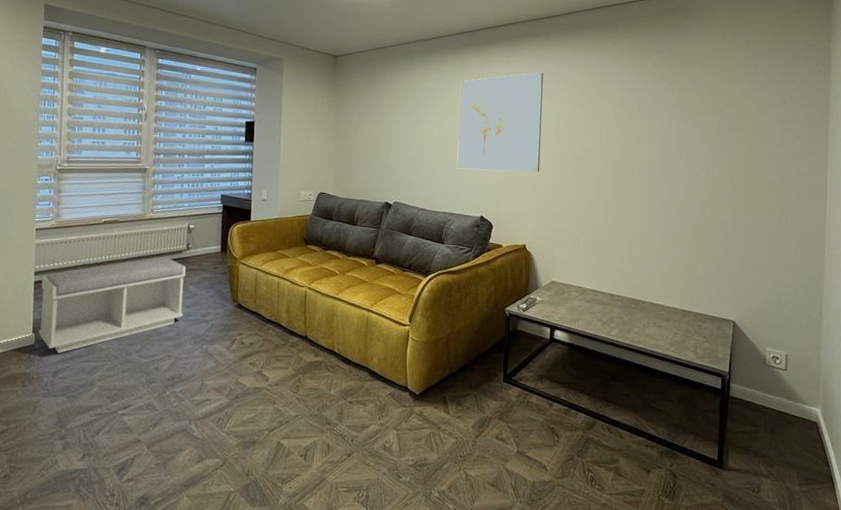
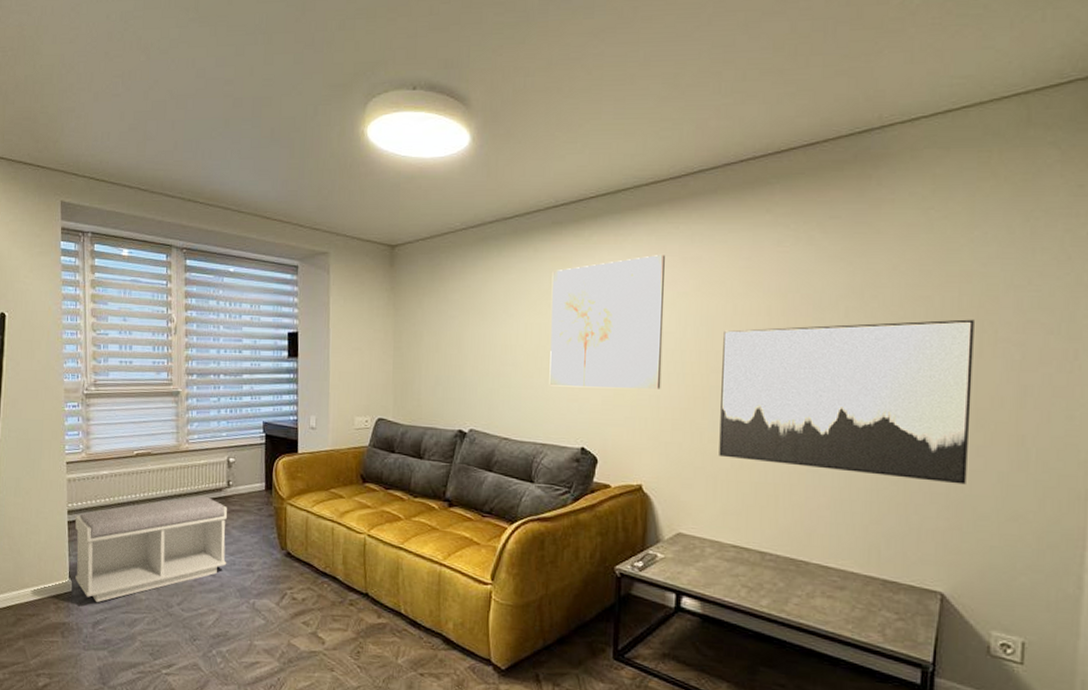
wall art: none [581,126,751,243] -> present [719,319,974,485]

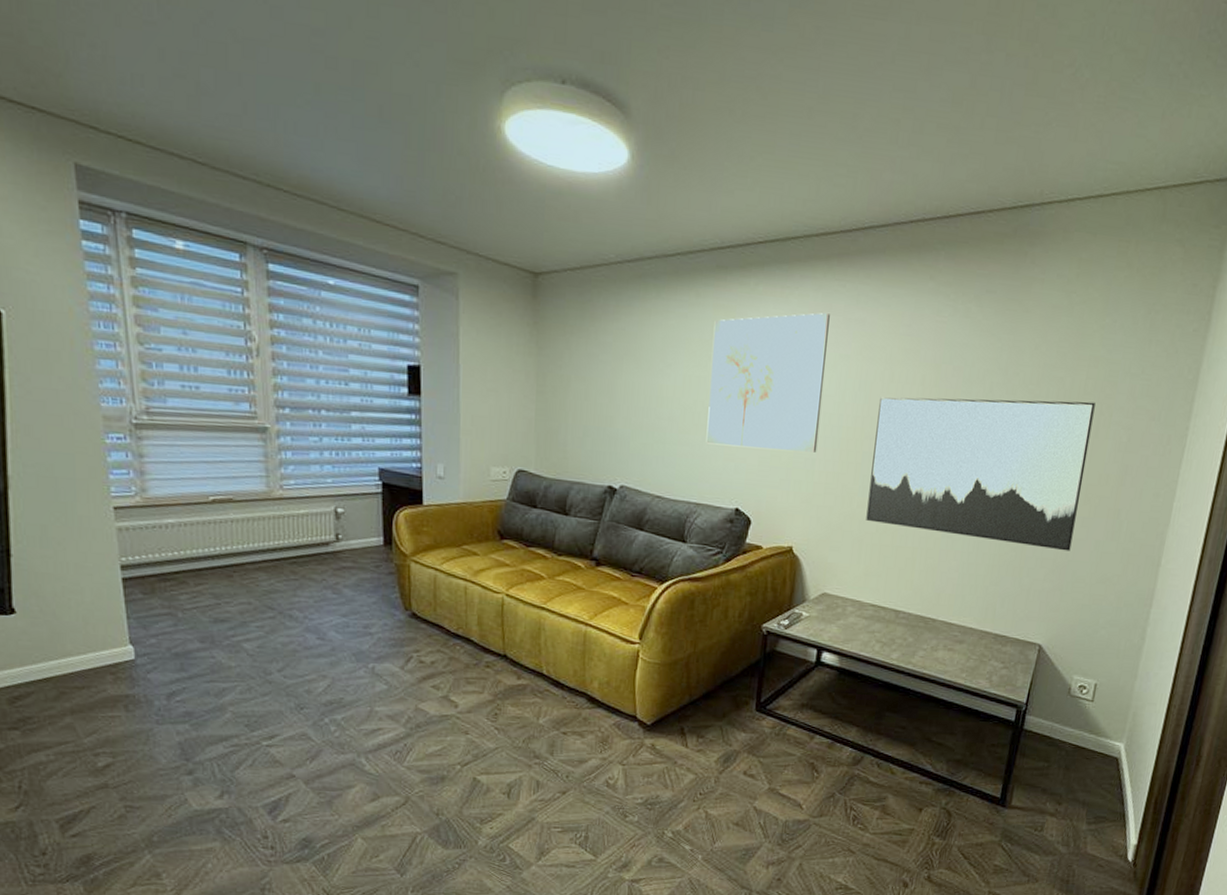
bench: present [75,496,227,602] -> none [132,550,339,671]

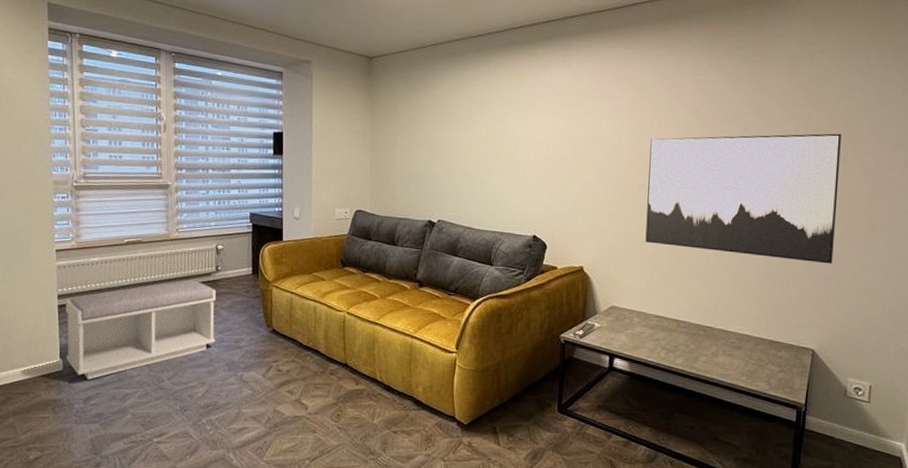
bench: none [132,550,339,671] -> present [65,280,216,379]
wall art: present [706,312,830,453] -> none [507,73,604,187]

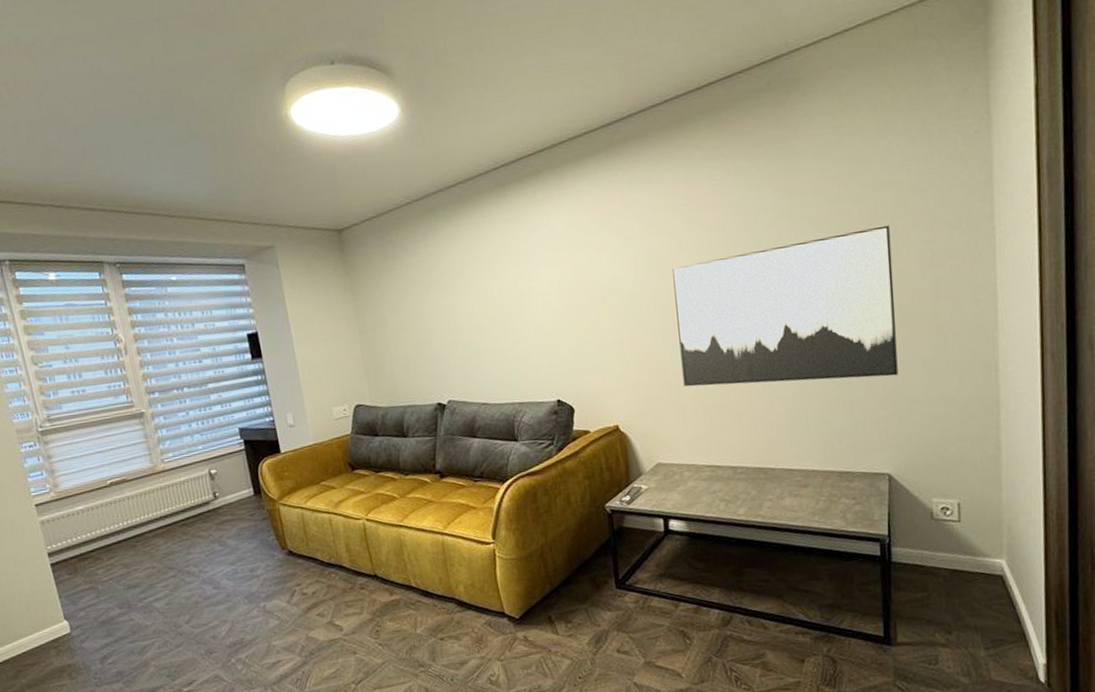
bench: present [65,280,216,379] -> none [57,512,229,638]

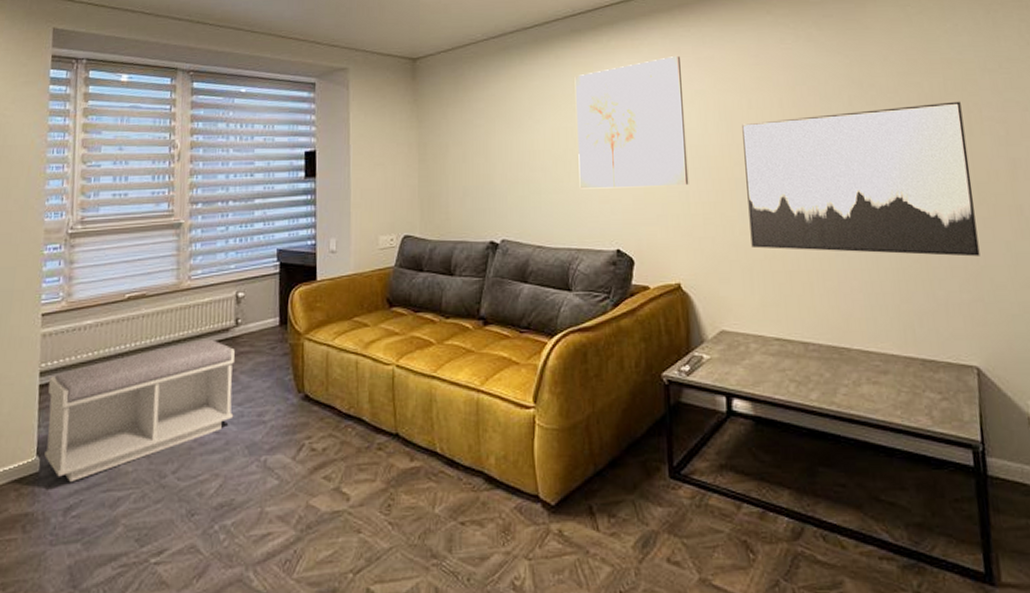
bench: none [57,512,229,638] -> present [45,338,235,482]
wall art: none [503,202,623,346] -> present [574,55,689,189]

